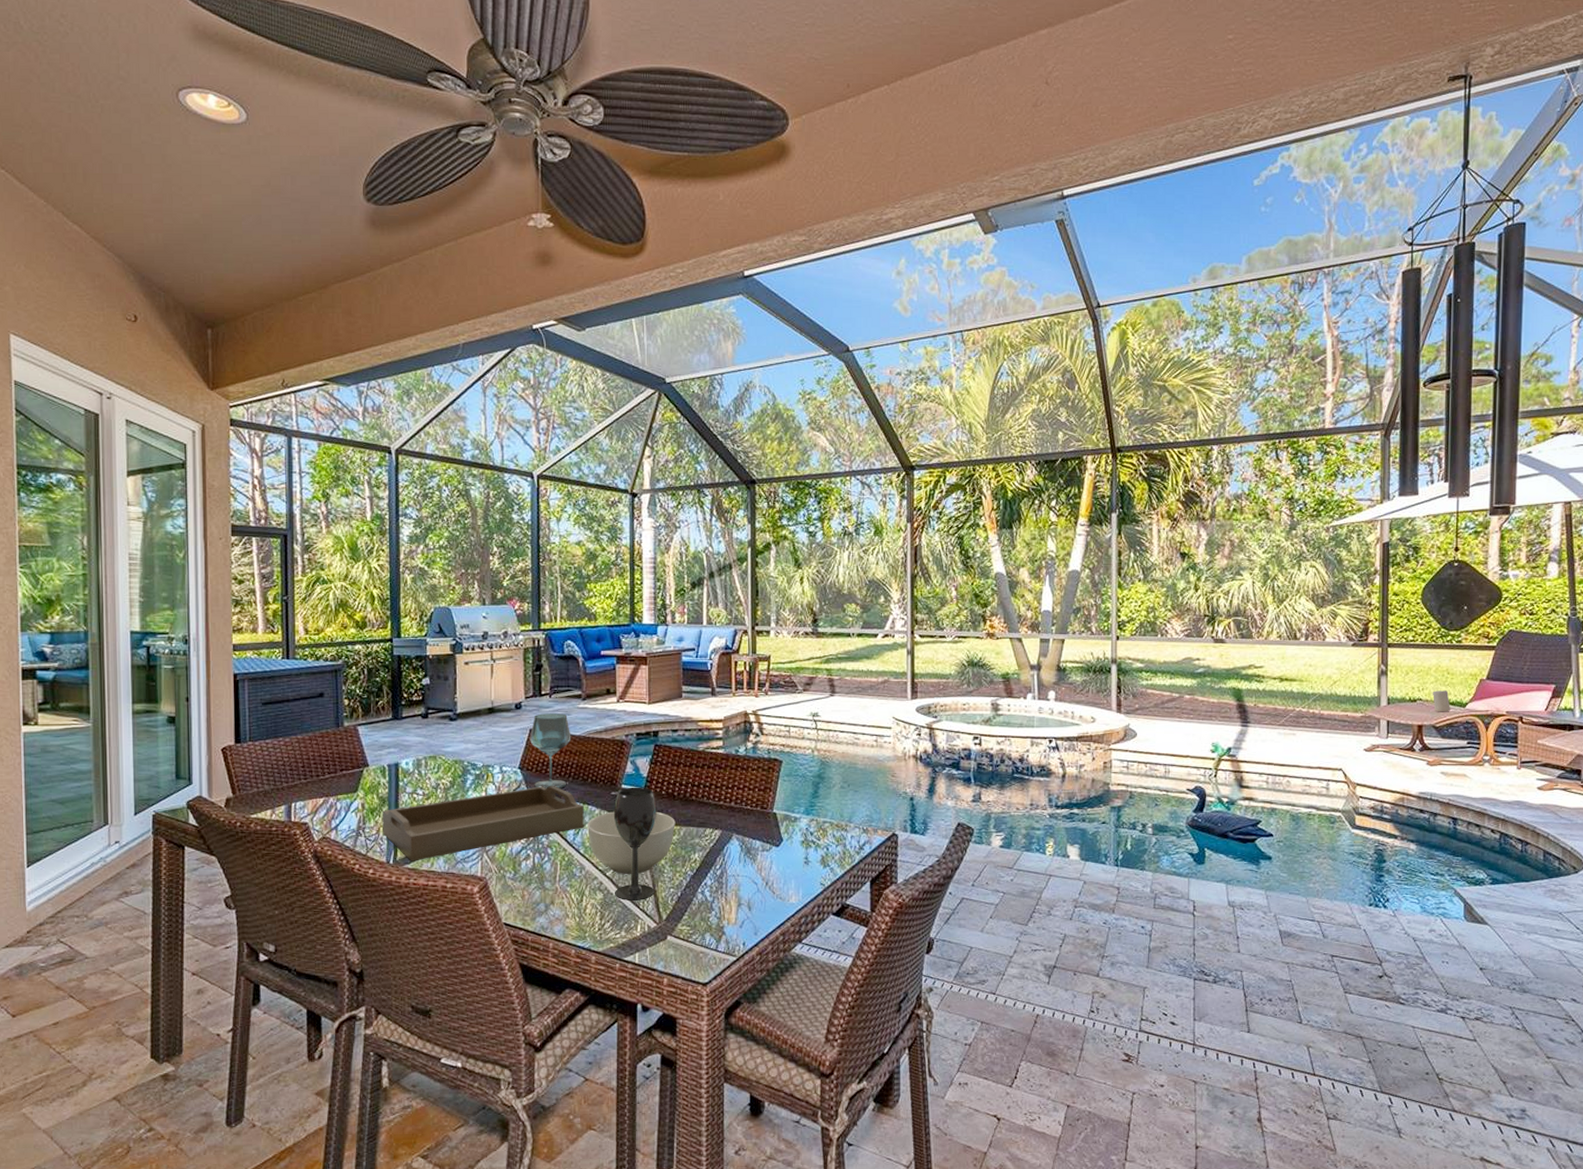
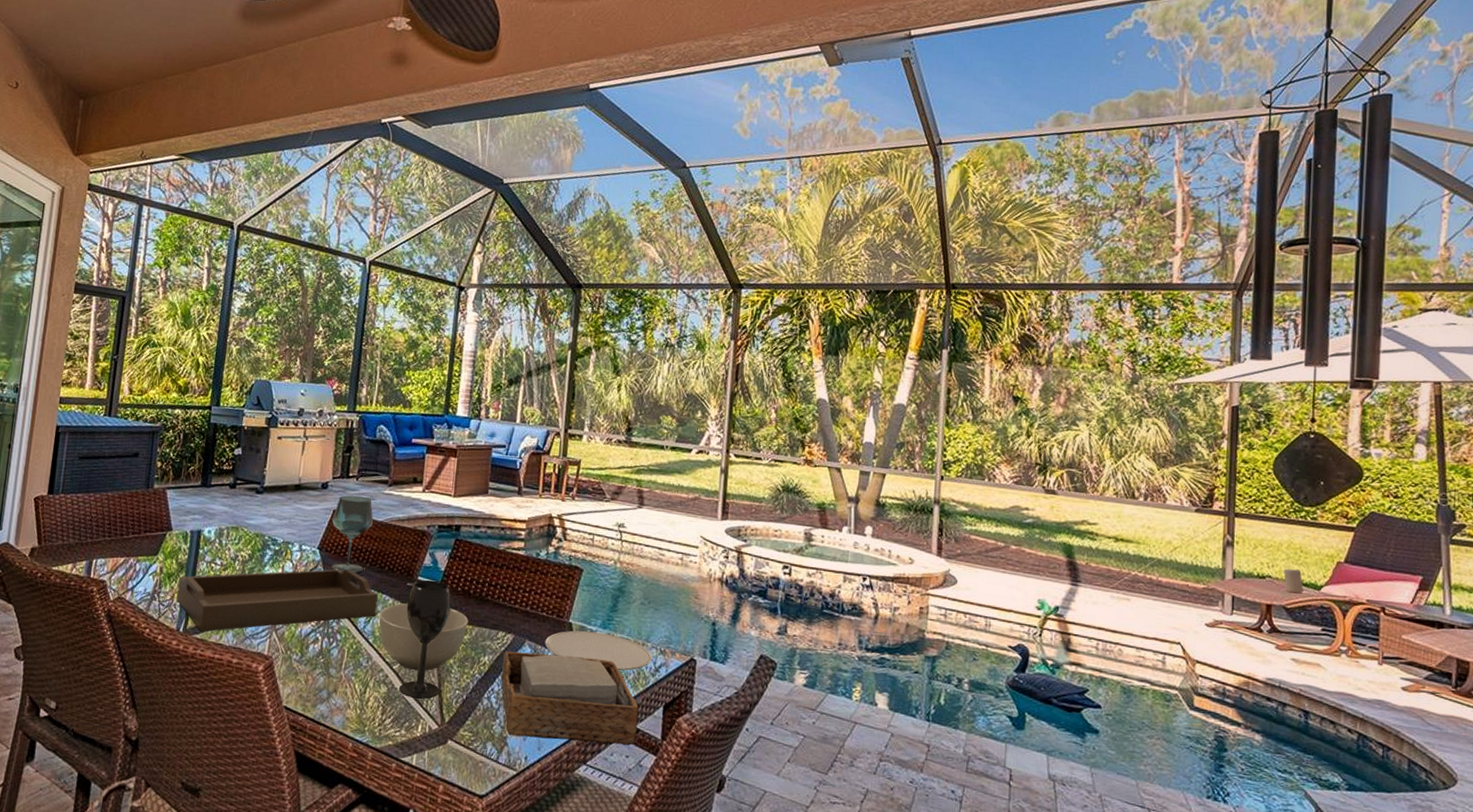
napkin holder: none [712,844,848,924] -> present [500,650,639,746]
plate: none [752,819,856,853] -> present [545,630,653,671]

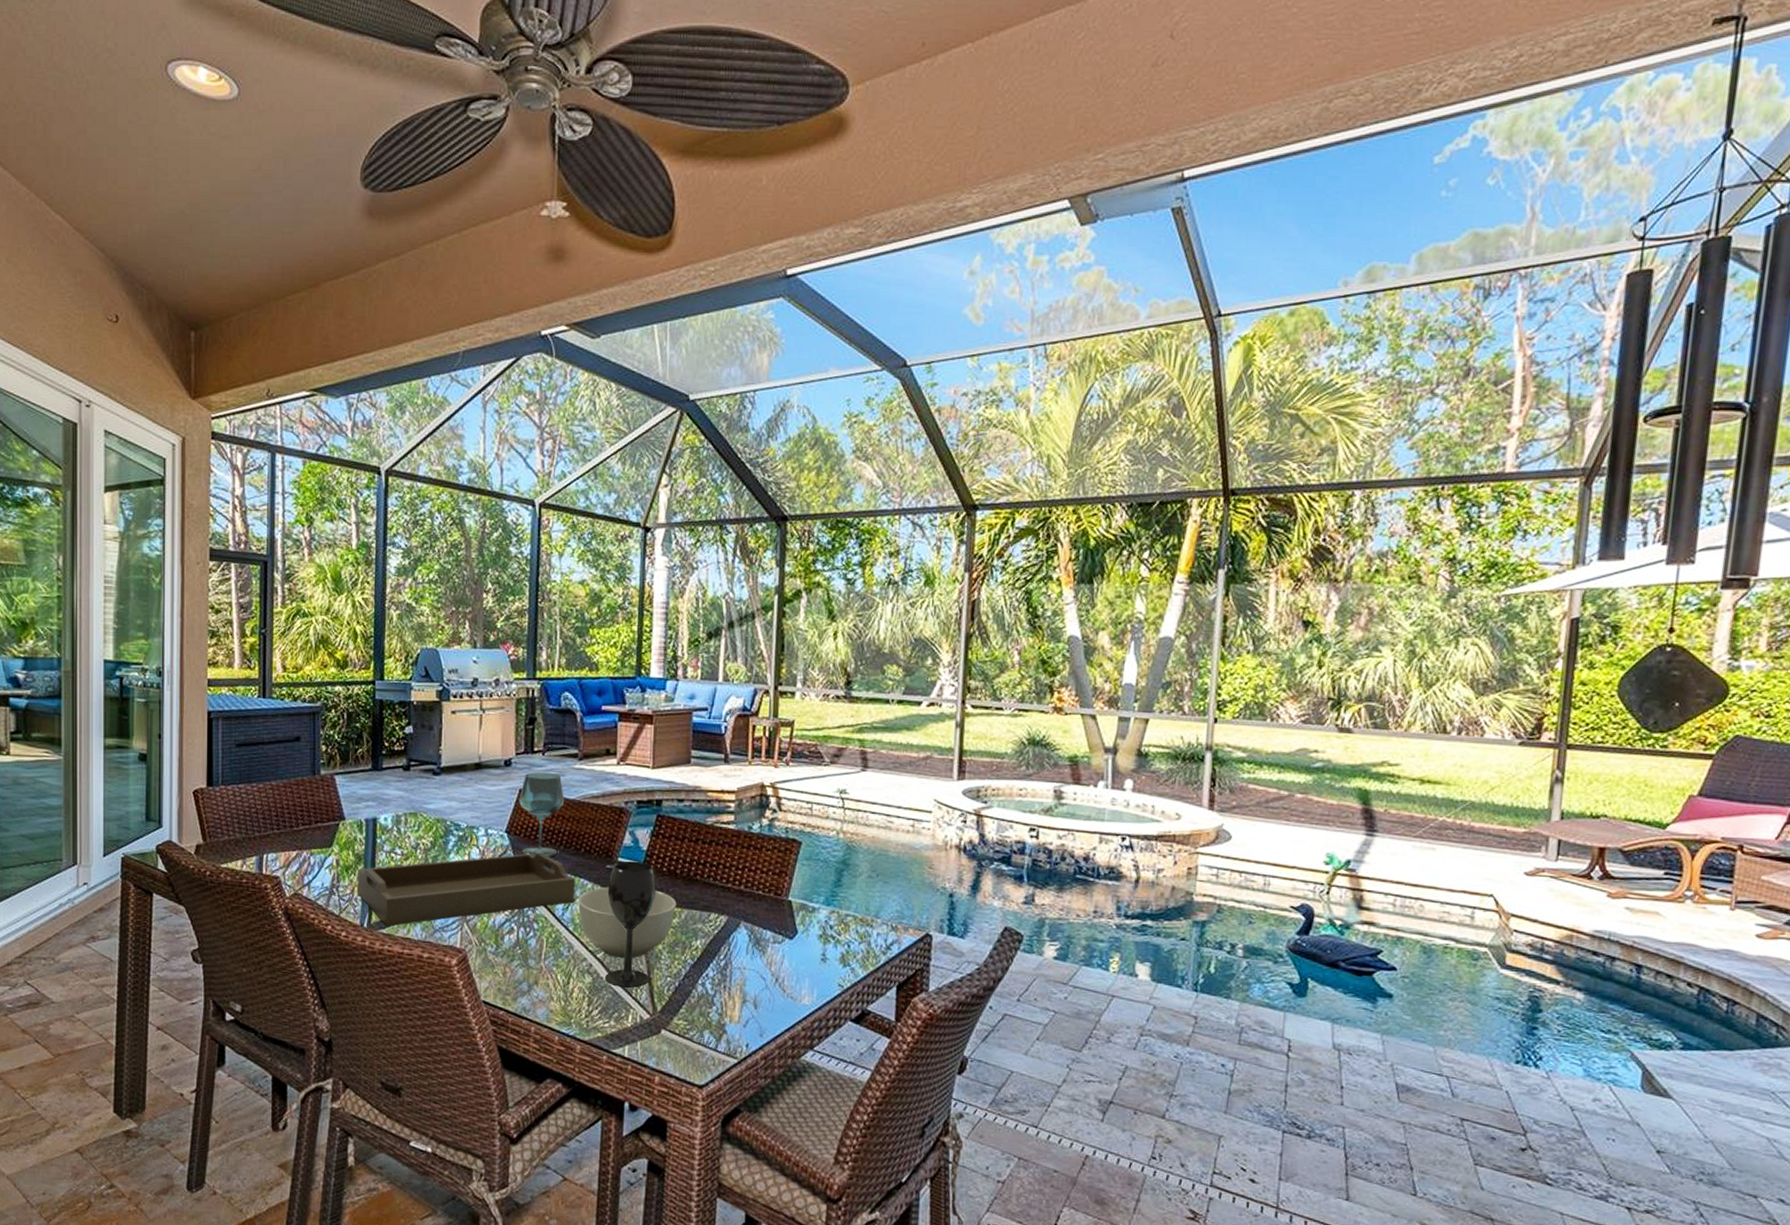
napkin holder: present [500,650,639,746] -> none [715,933,869,1030]
plate: present [545,630,653,671] -> none [762,908,883,951]
candle: present [1284,569,1304,594] -> none [1622,806,1646,834]

